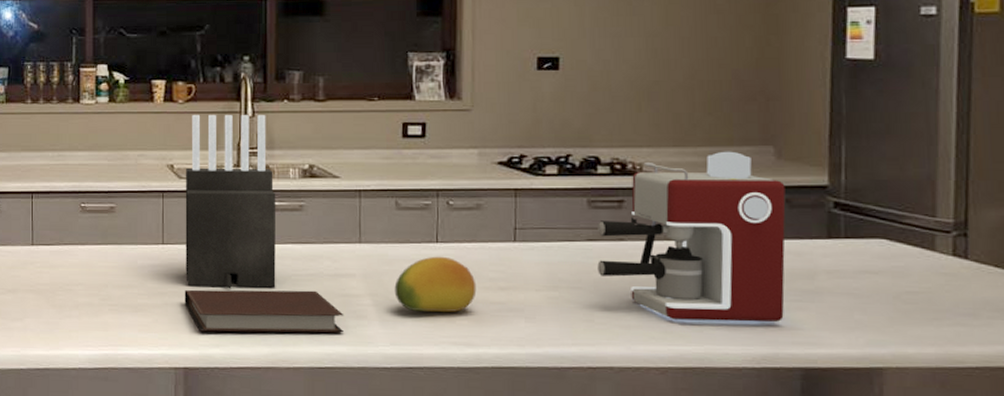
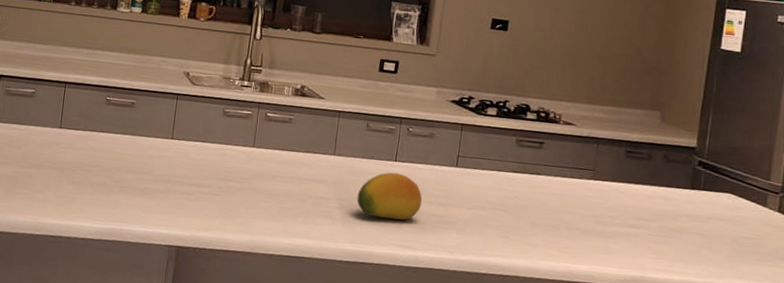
notebook: present [184,289,344,333] -> none [184,180,314,229]
knife block: present [185,114,276,289] -> none [188,31,272,186]
coffee maker: present [597,151,786,323] -> none [517,111,665,252]

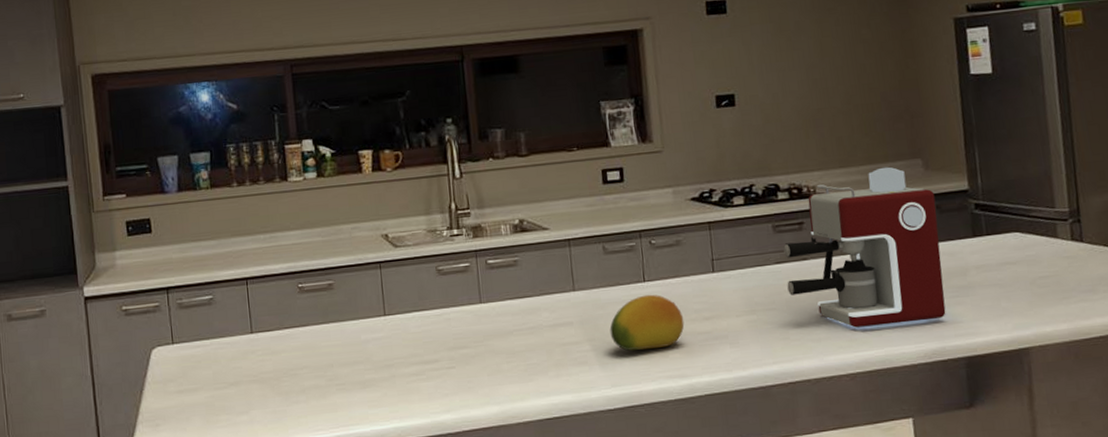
coffee maker: none [517,111,665,252] -> present [783,167,946,328]

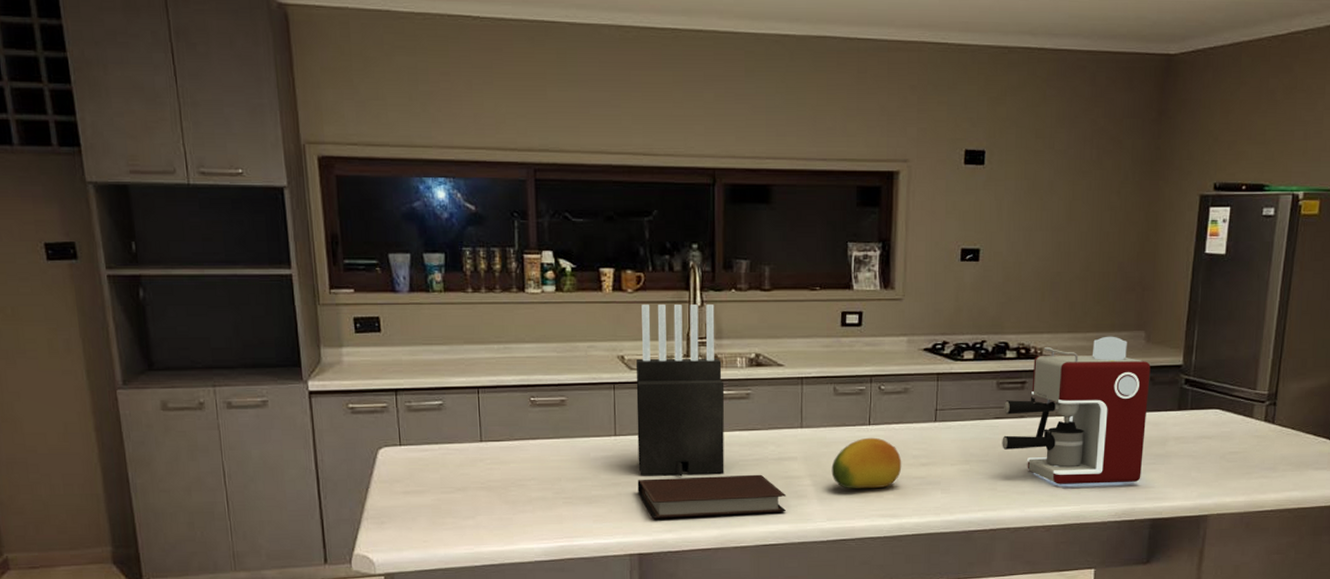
knife block: none [399,175,499,354] -> present [635,304,725,477]
notebook: none [410,343,567,399] -> present [637,474,787,519]

